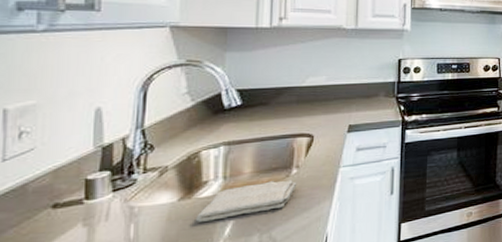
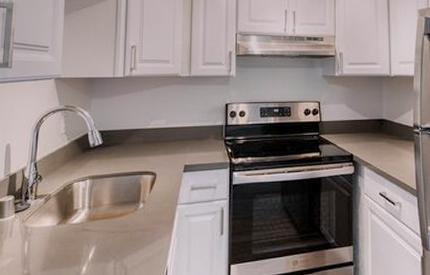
washcloth: present [196,180,297,222] -> none [69,213,143,245]

